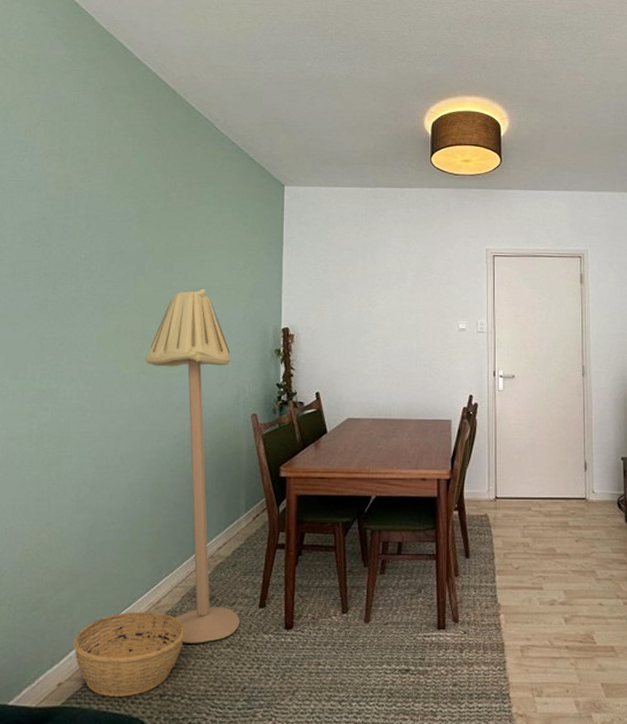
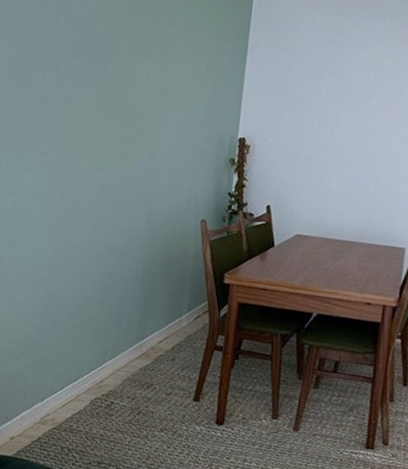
basket: present [73,611,186,697] -> none [25,386,124,459]
floor lamp: present [144,288,241,643] -> none [102,91,185,424]

